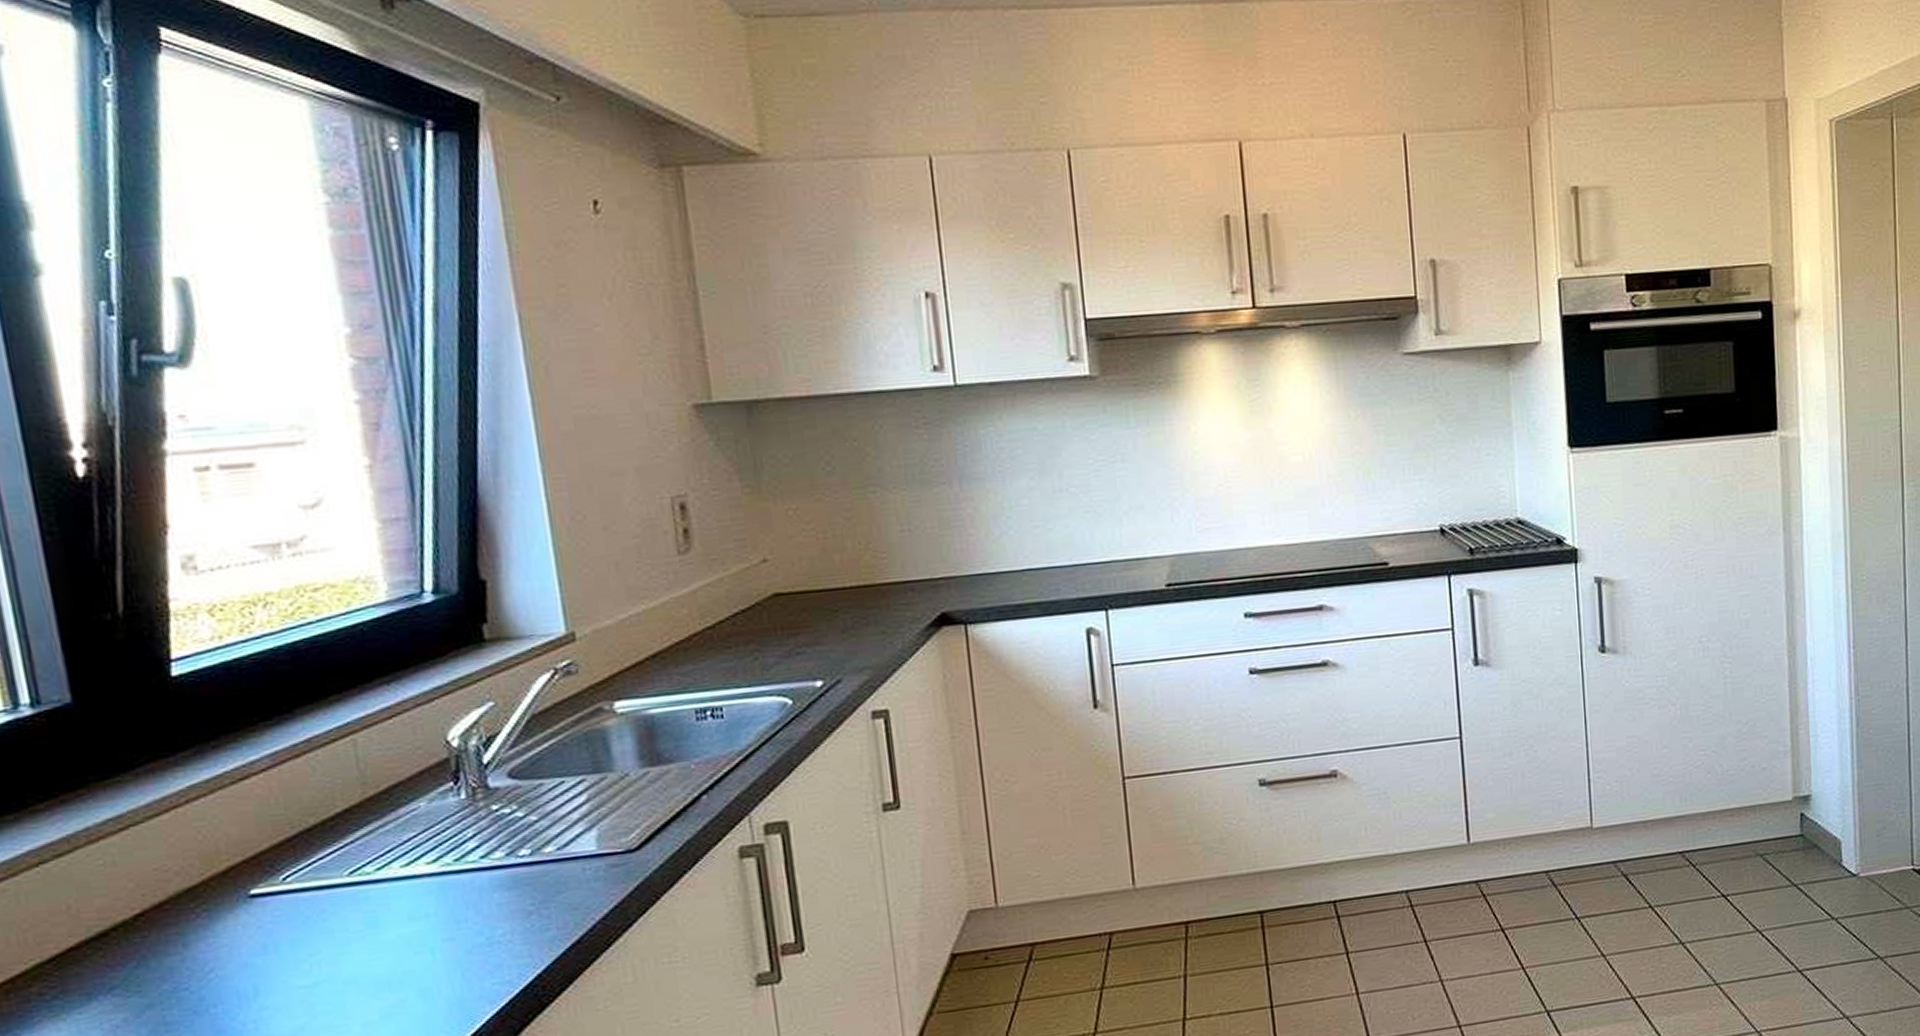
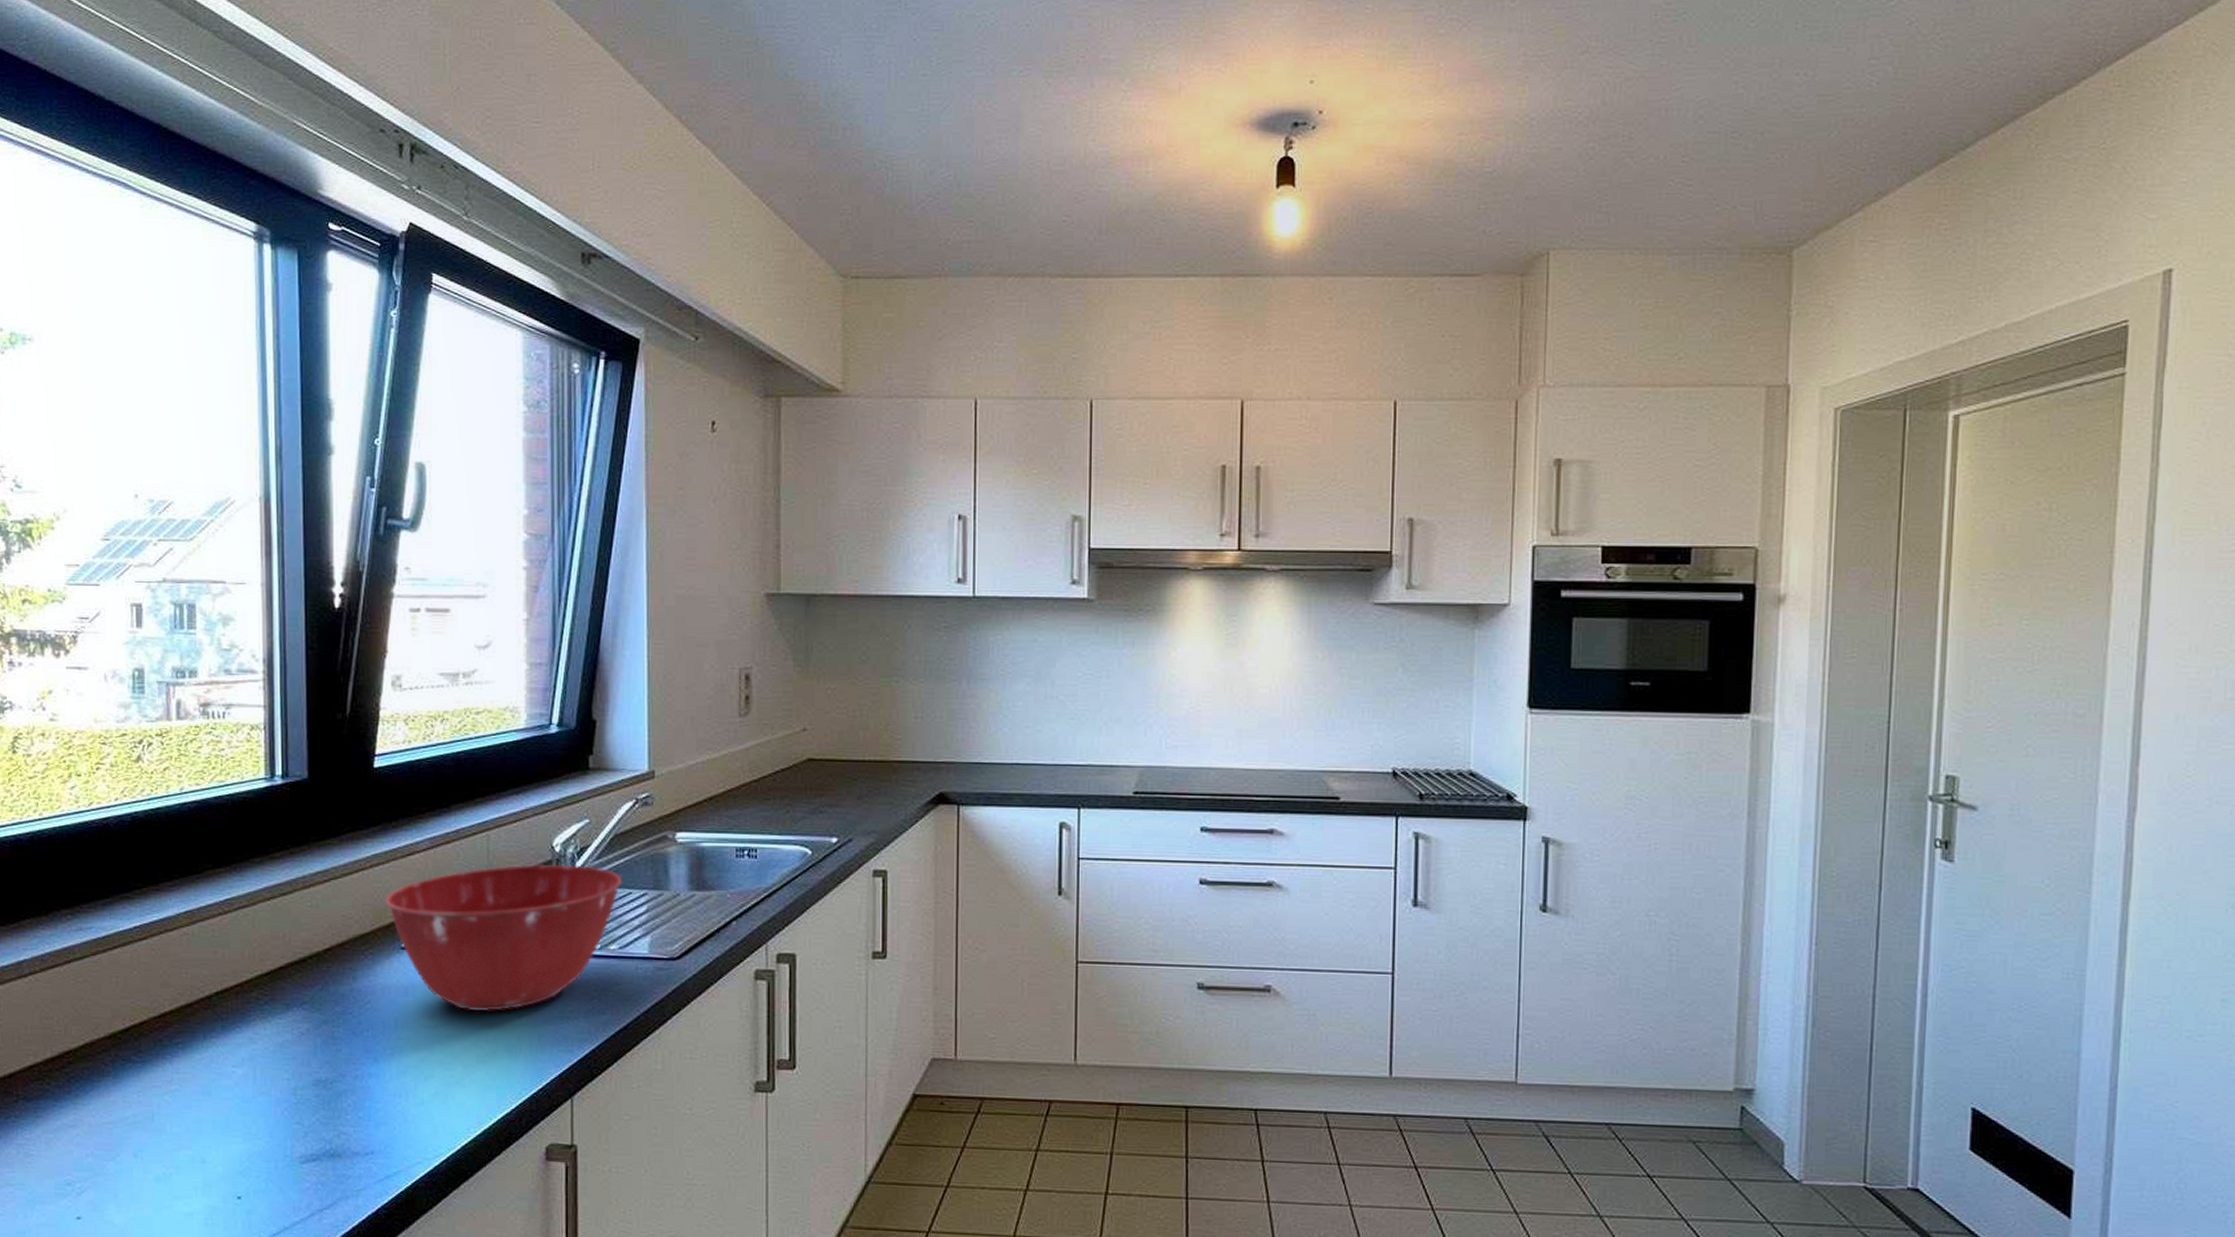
mixing bowl: none [215,757,551,958] -> present [385,863,623,1012]

